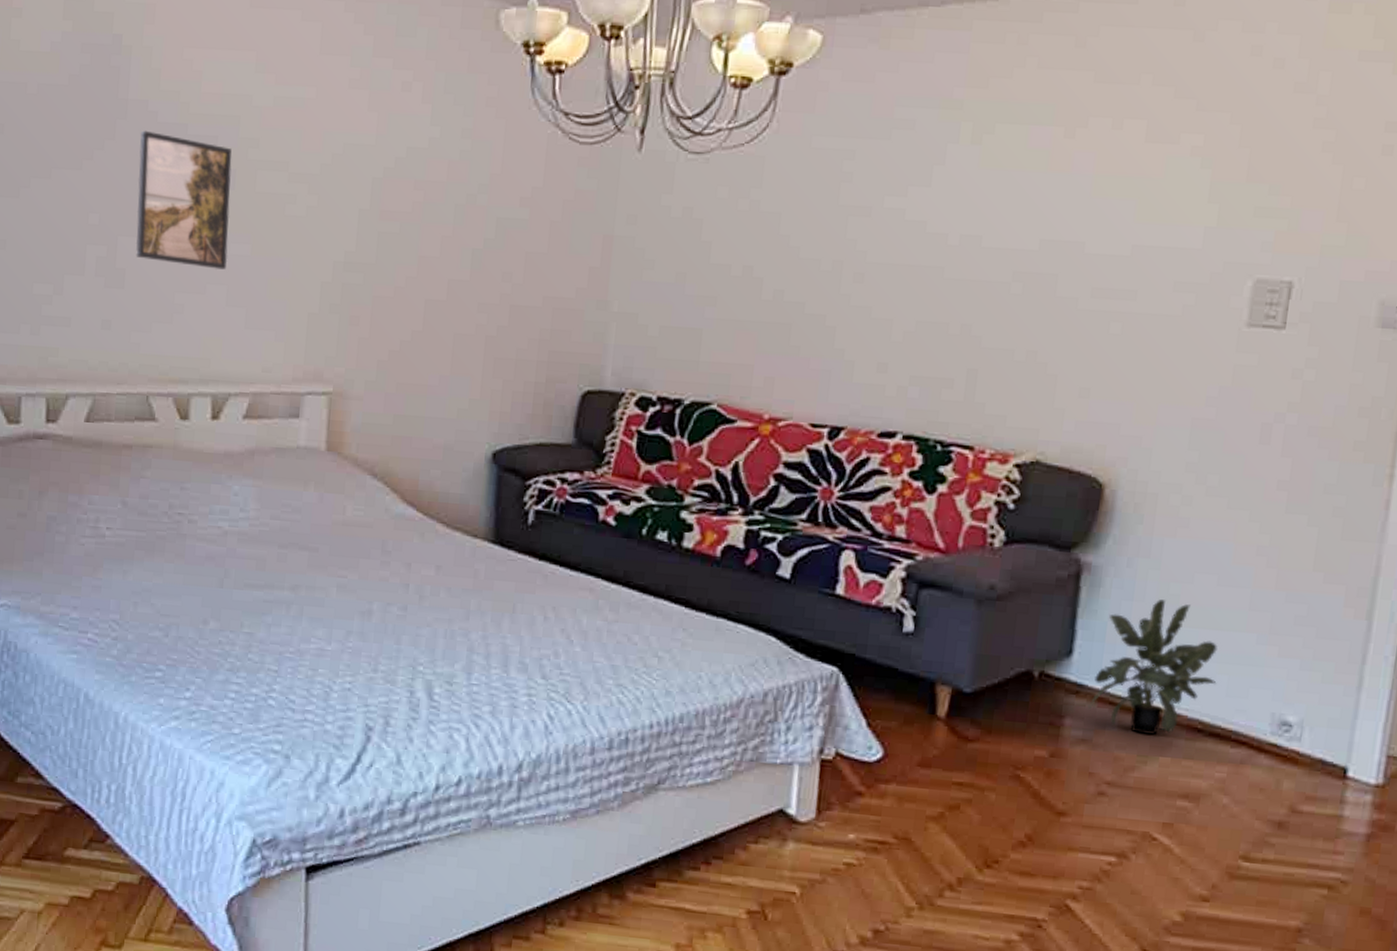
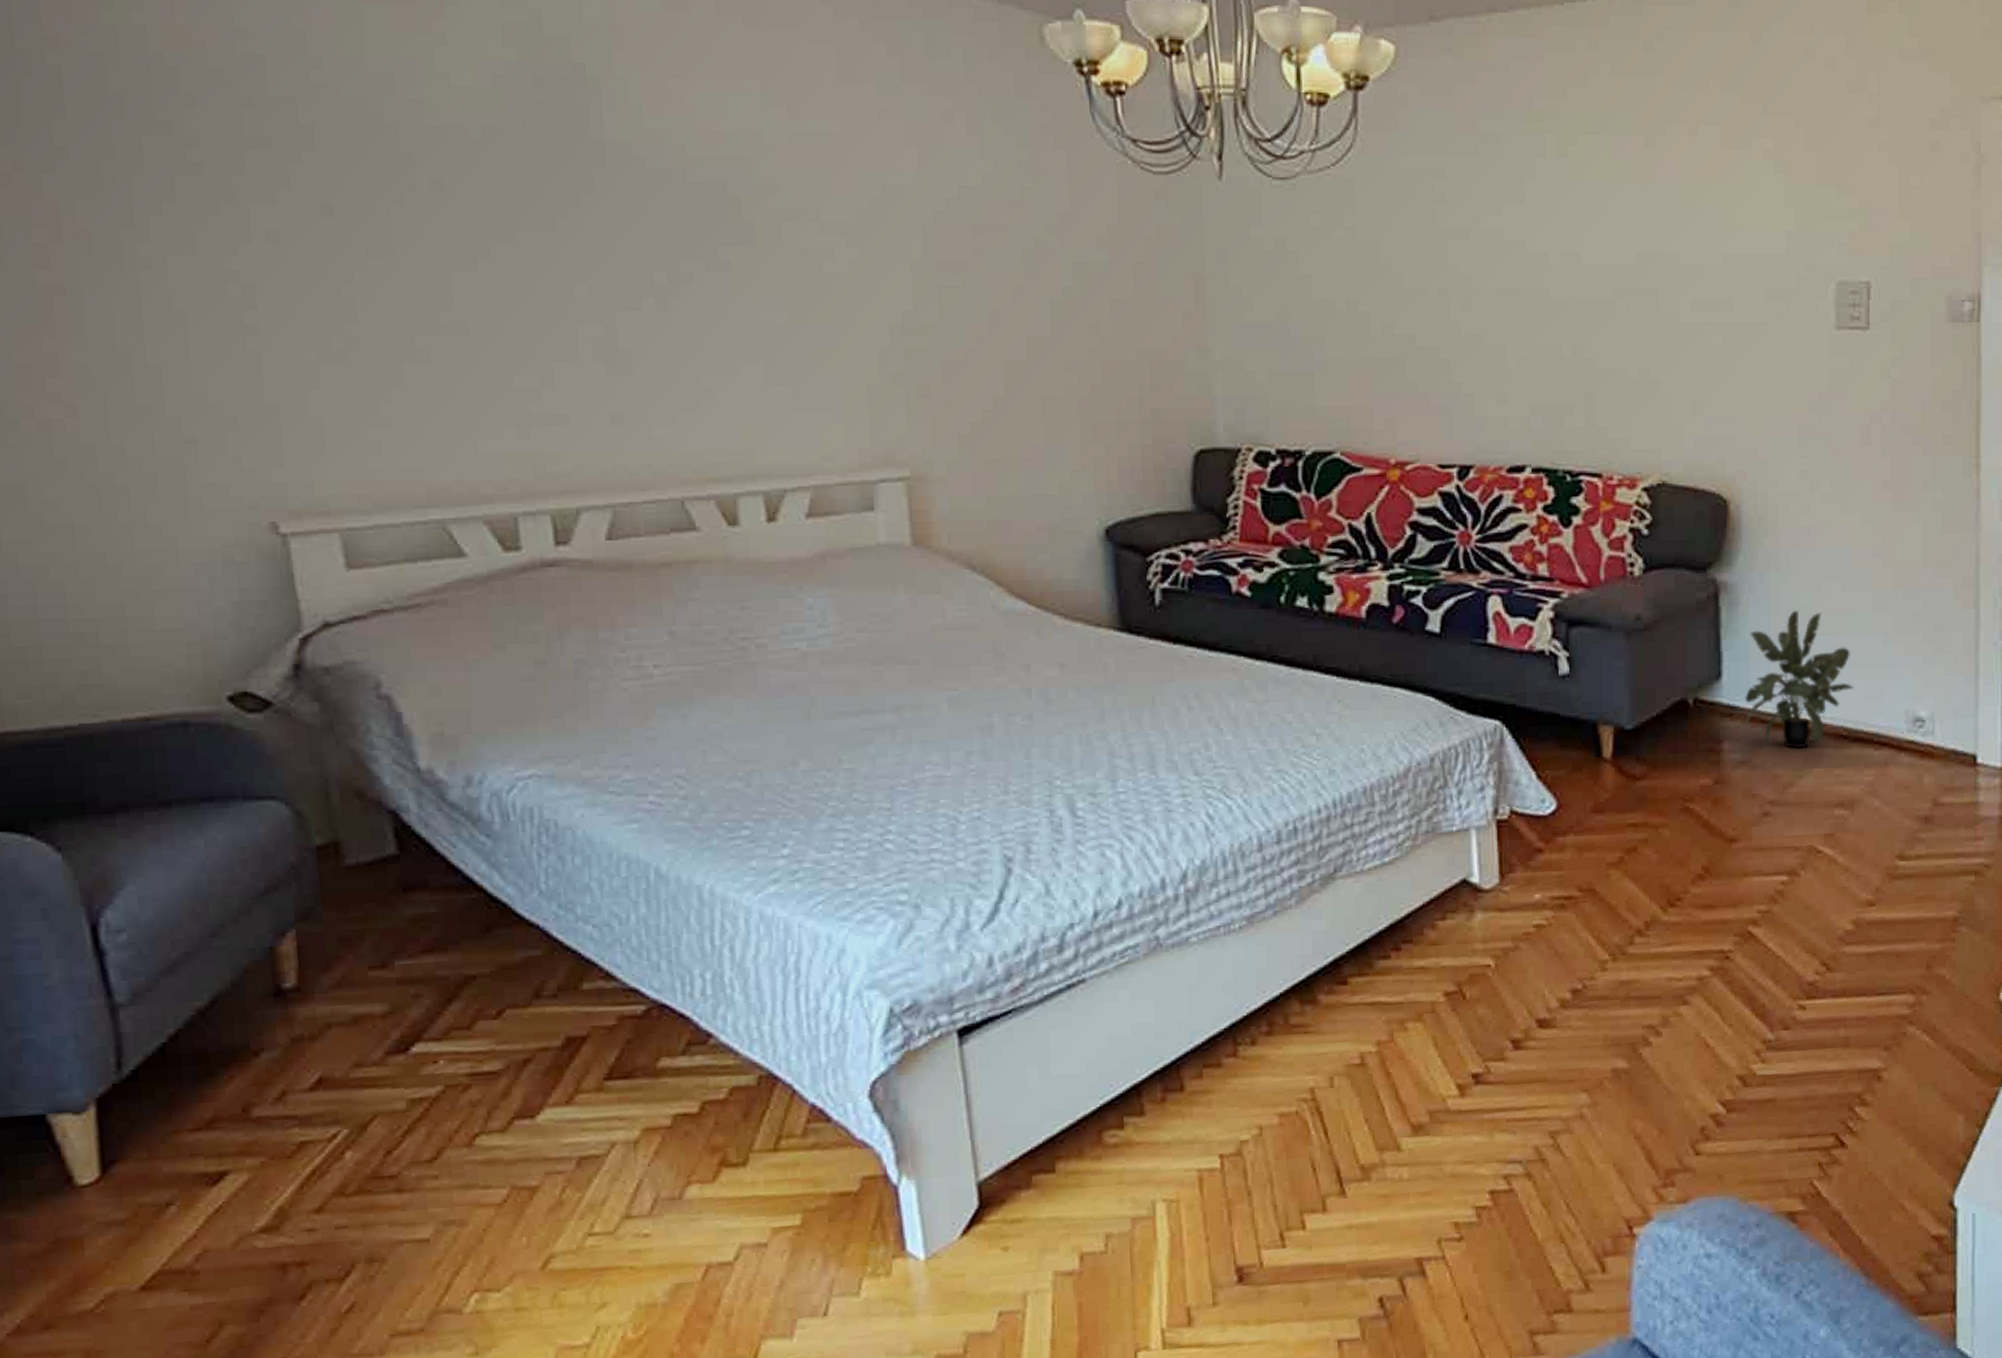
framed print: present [135,130,232,270] -> none [627,180,760,342]

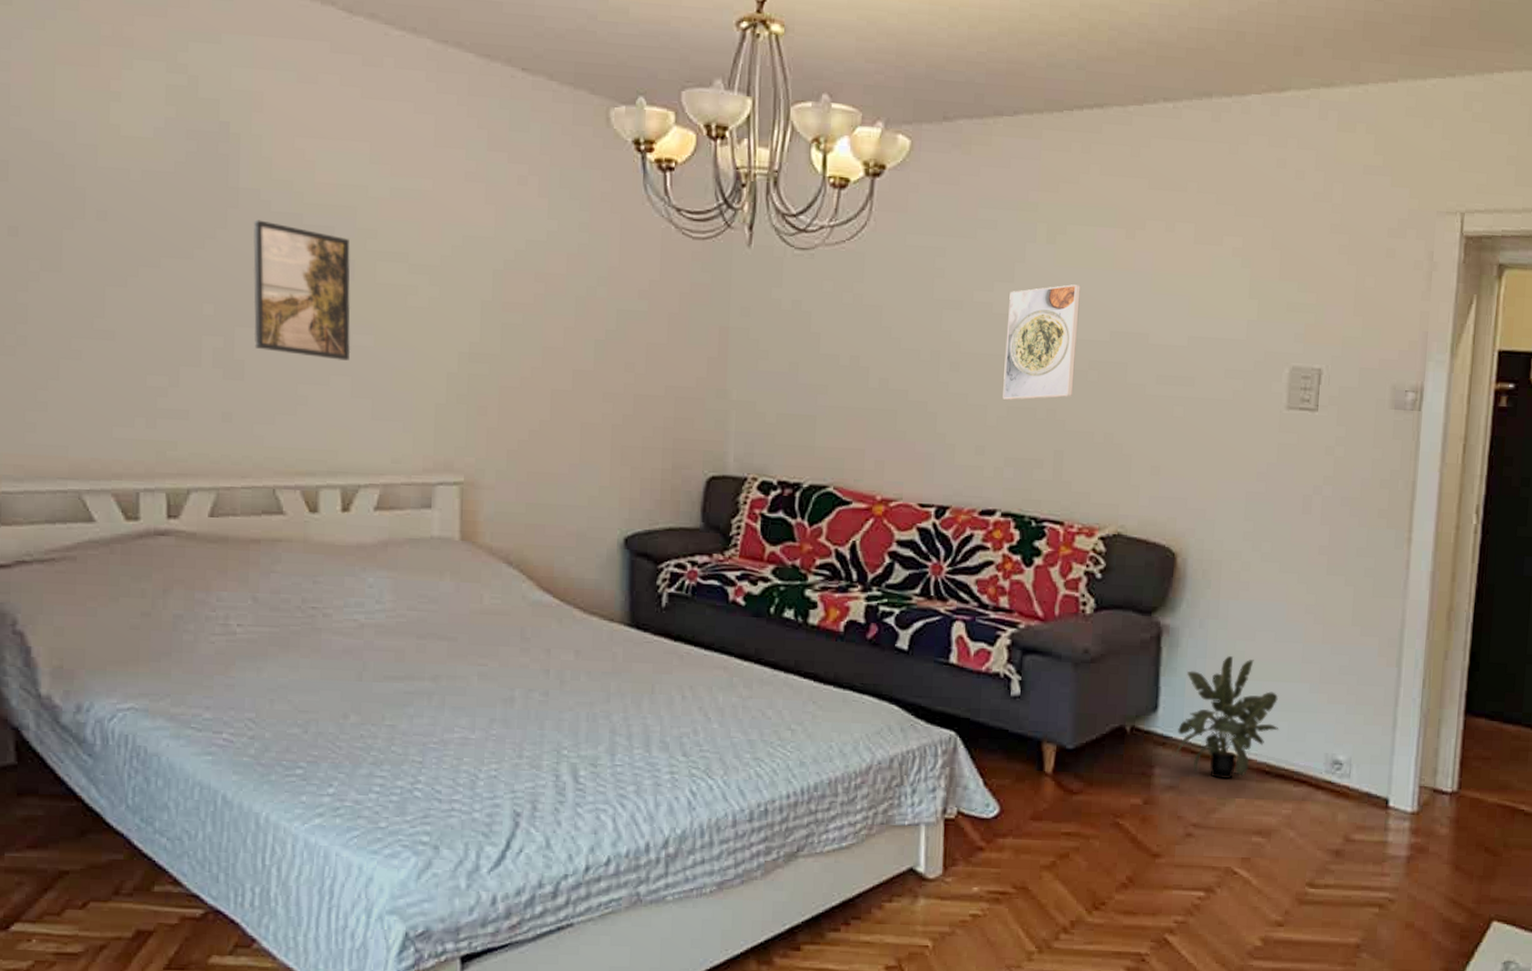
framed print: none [627,180,760,342] -> present [253,219,351,361]
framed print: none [1521,201,1601,339] -> present [1003,283,1081,400]

